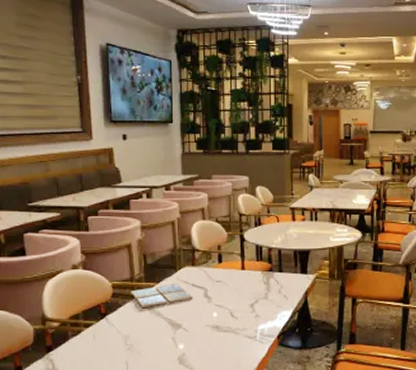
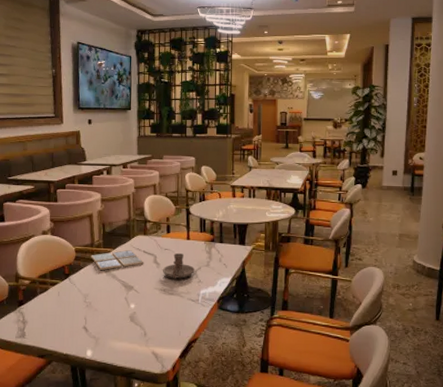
candle holder: none [215,284,251,315] -> present [163,252,194,280]

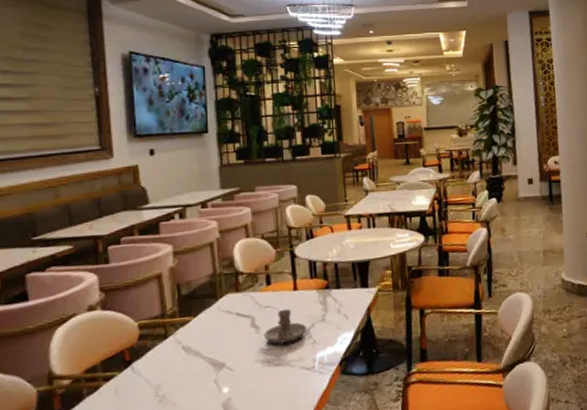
drink coaster: present [91,250,144,271] -> none [162,315,238,349]

